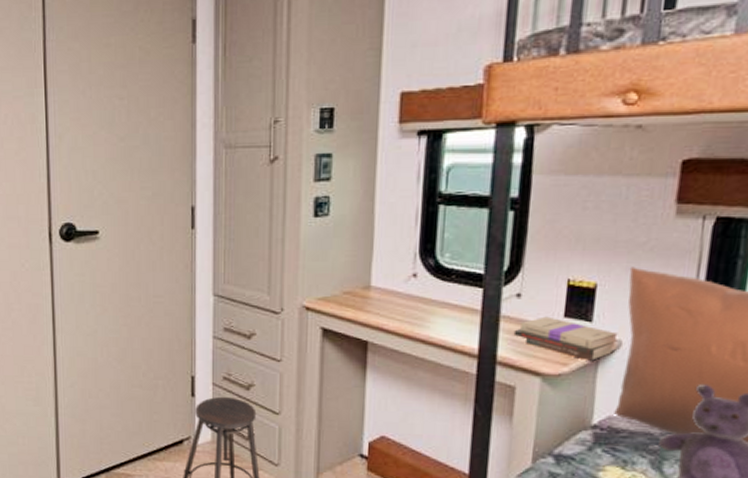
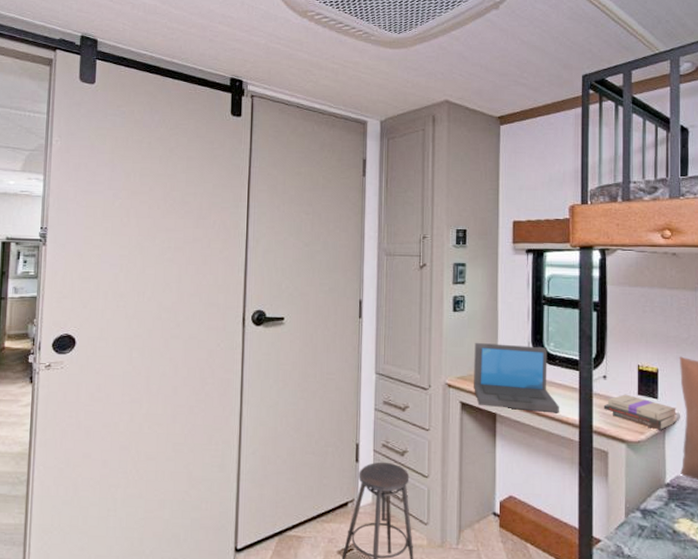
laptop: none [339,254,452,341] -> present [474,342,559,413]

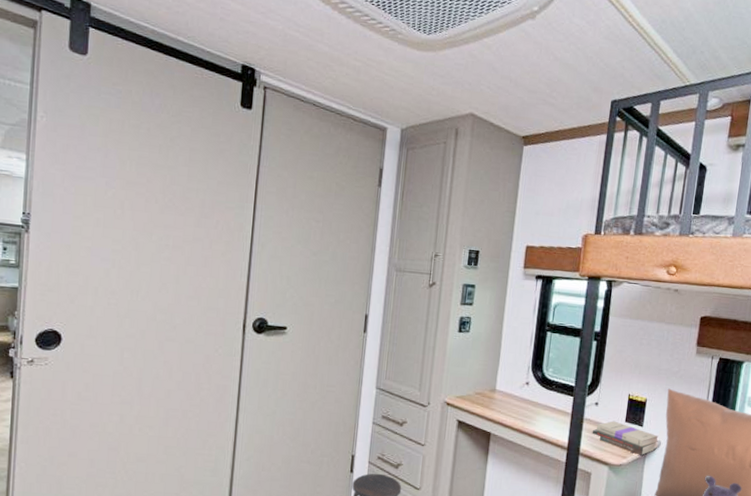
laptop: present [474,342,559,413] -> none [471,363,551,436]

